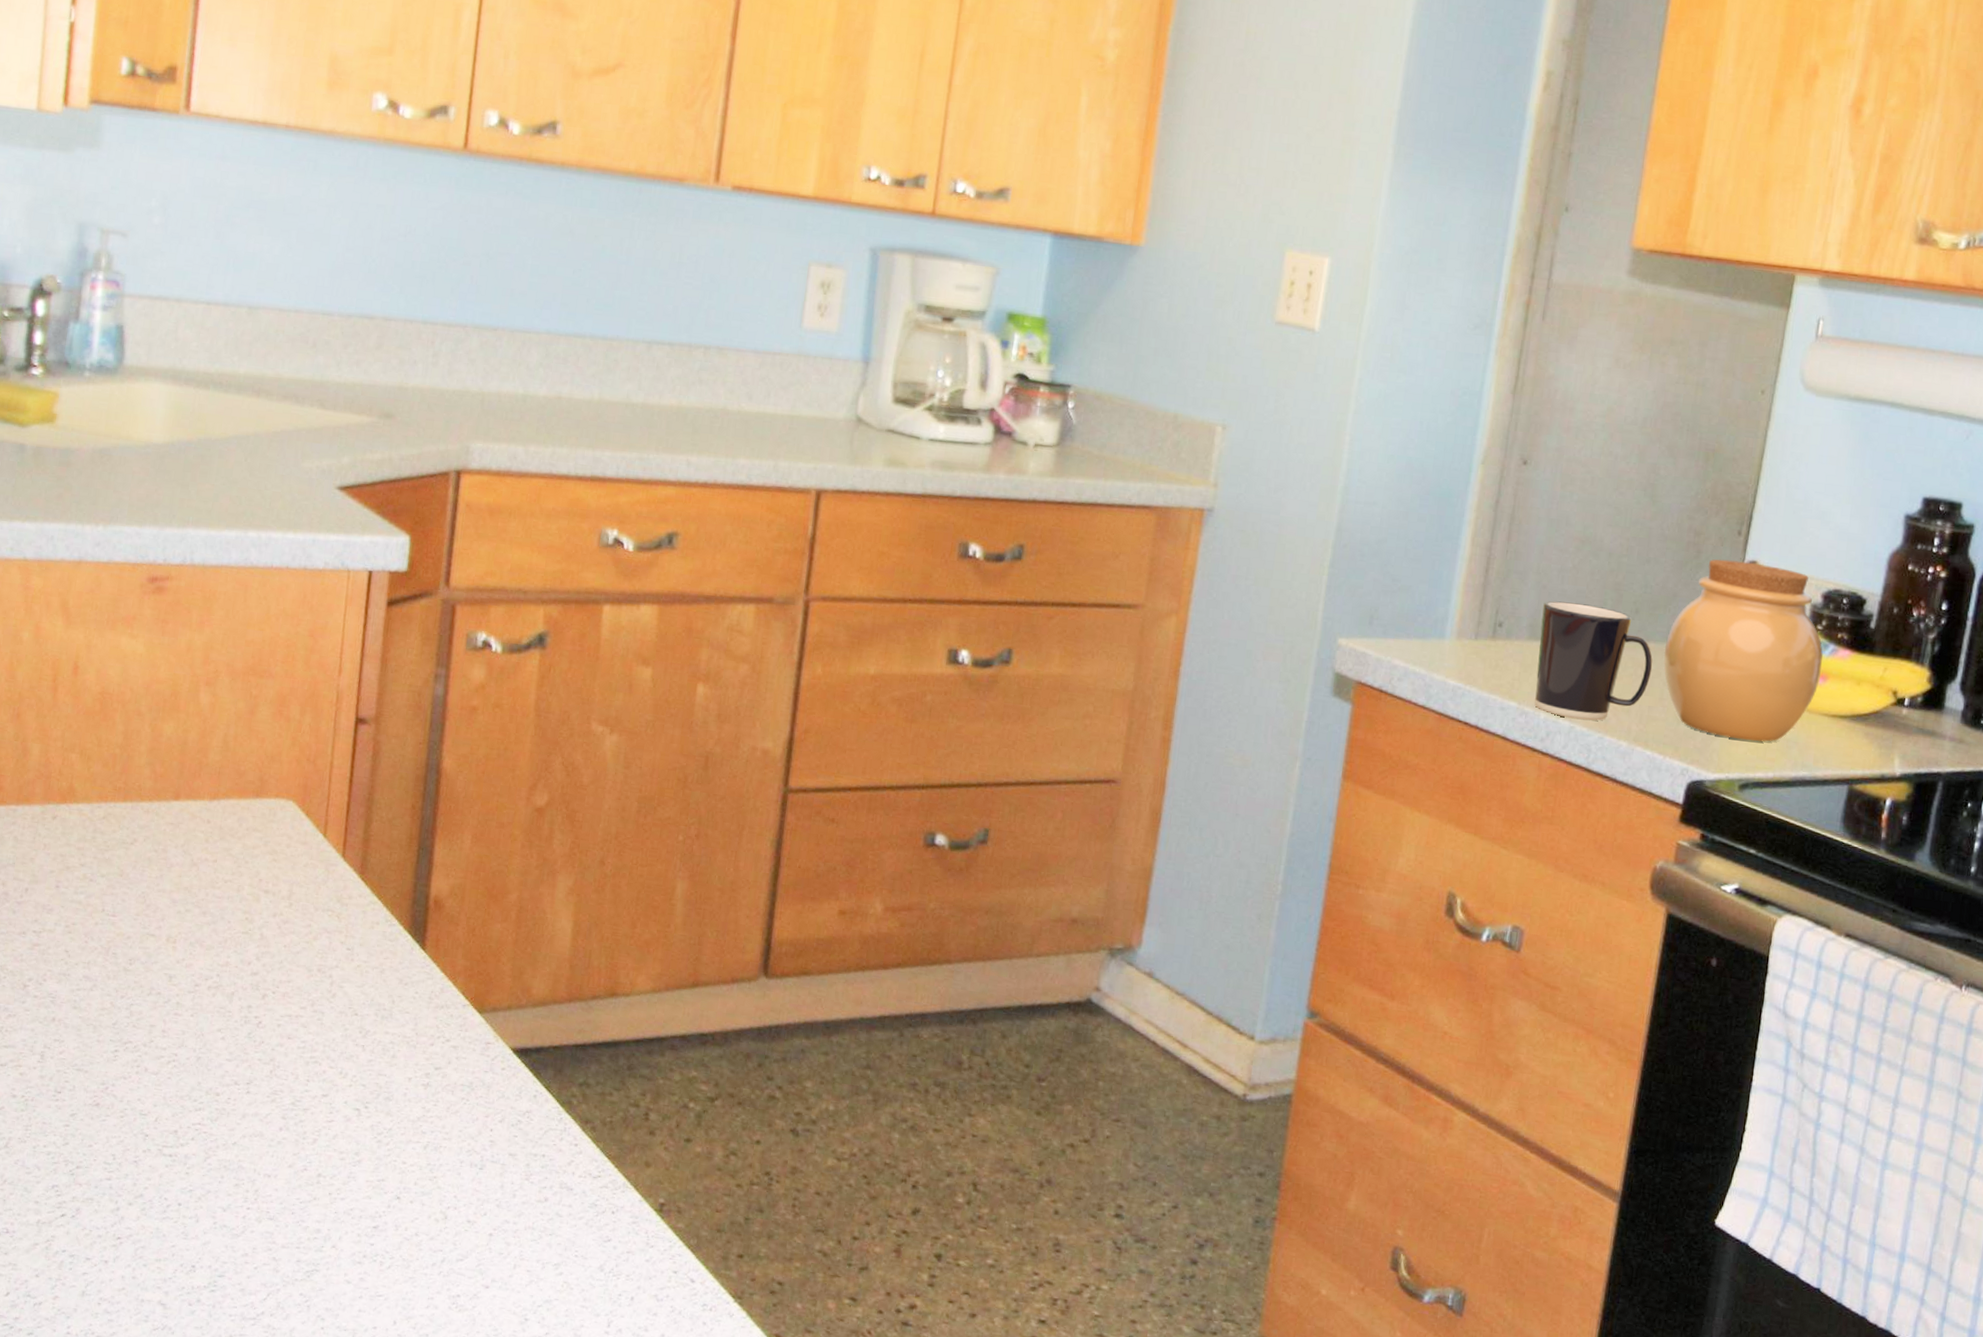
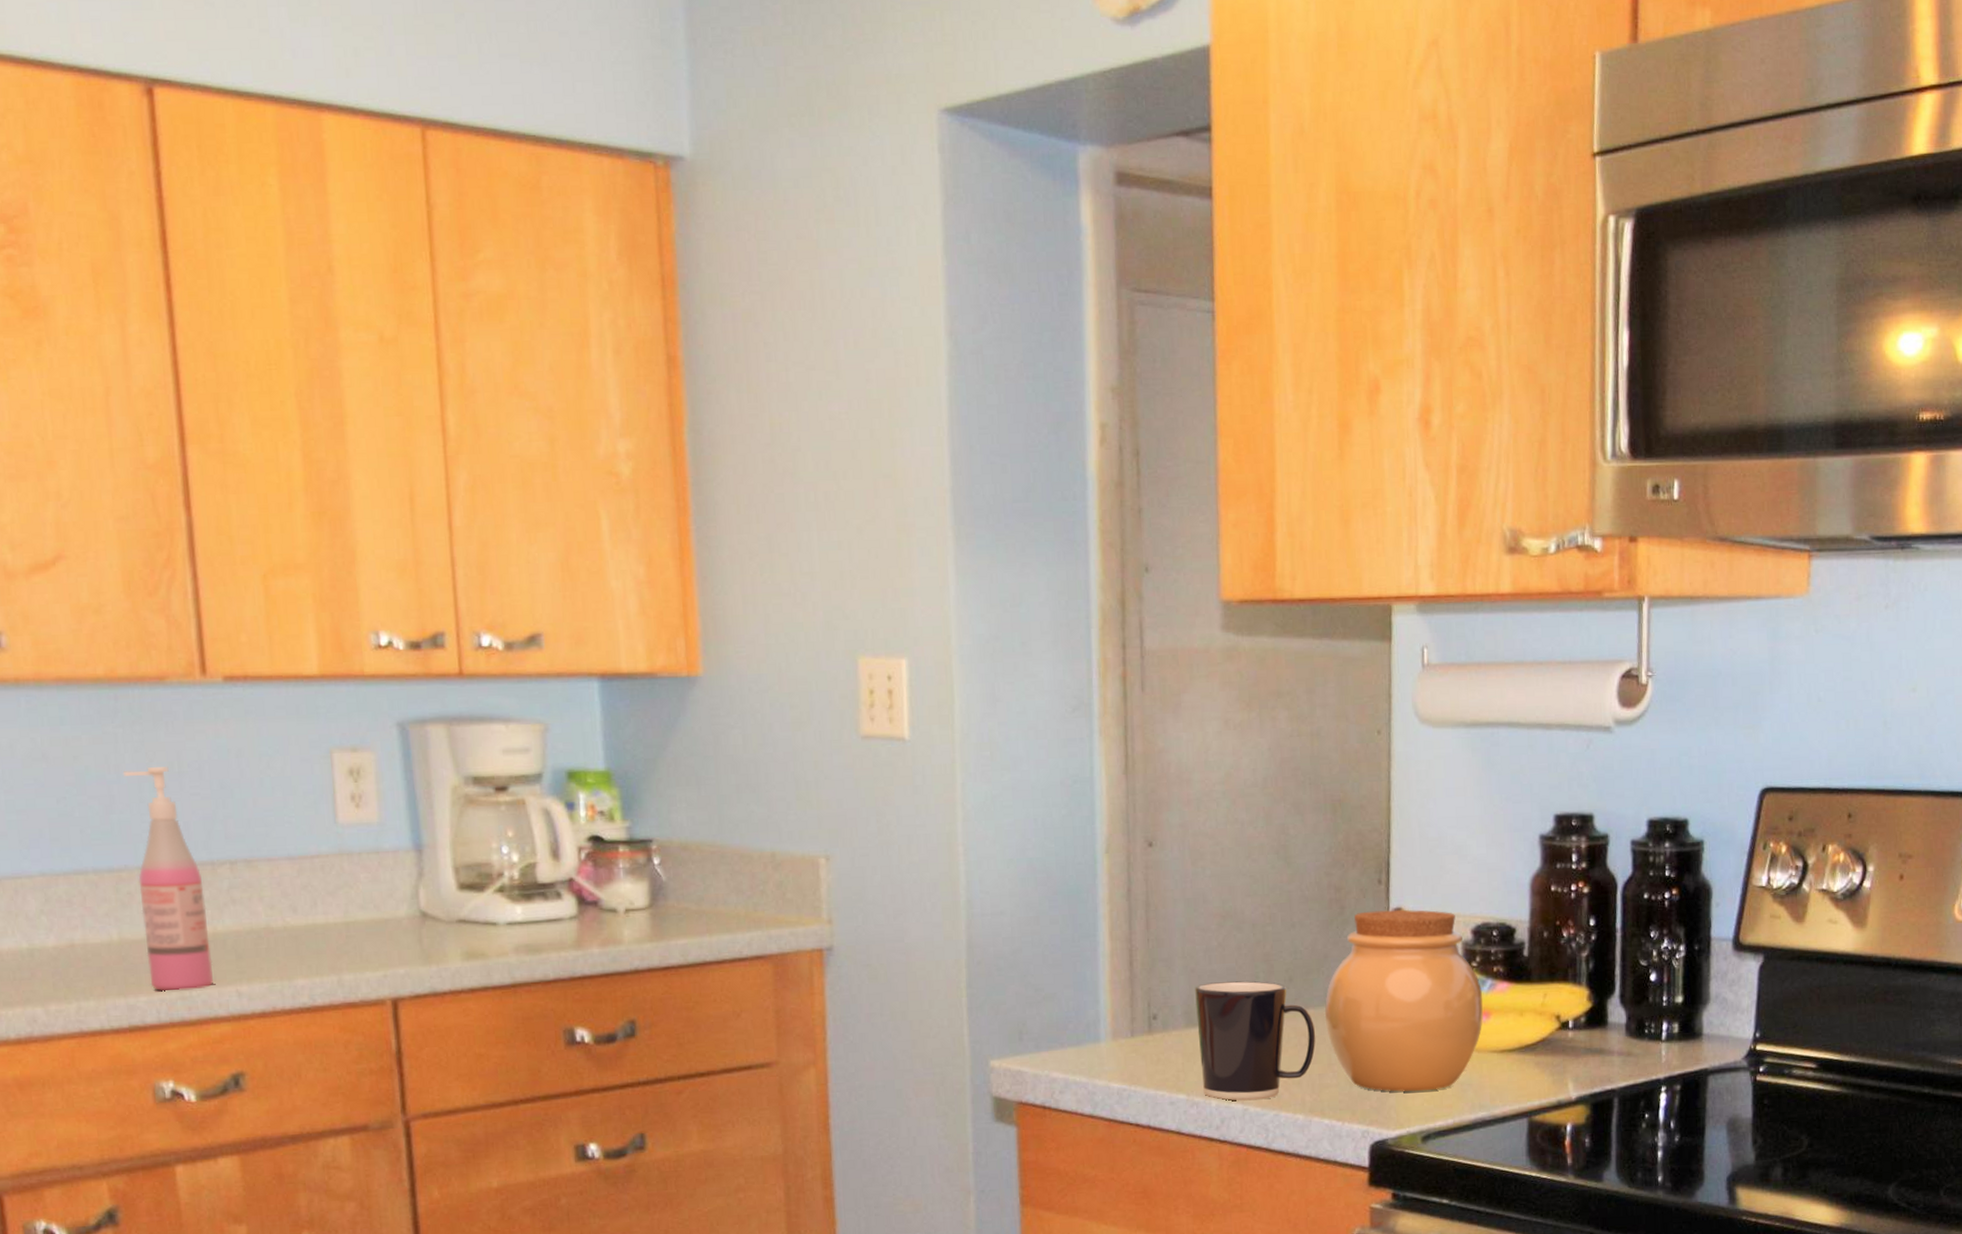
soap dispenser: none [617,255,679,454] -> present [122,765,213,991]

